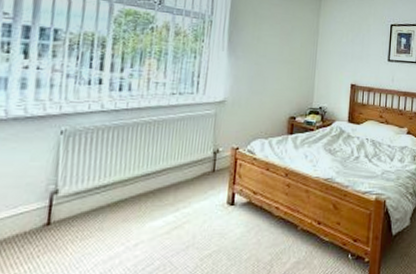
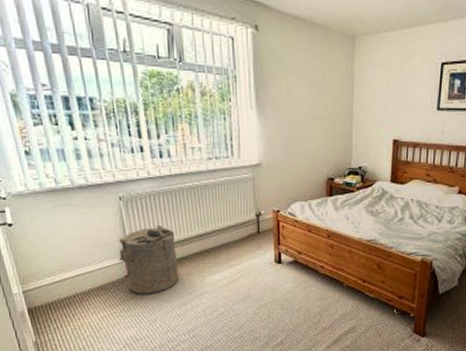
laundry hamper: none [41,163,119,248] -> present [119,226,179,294]

